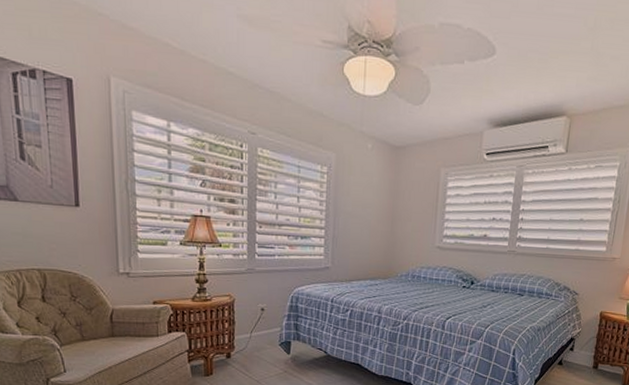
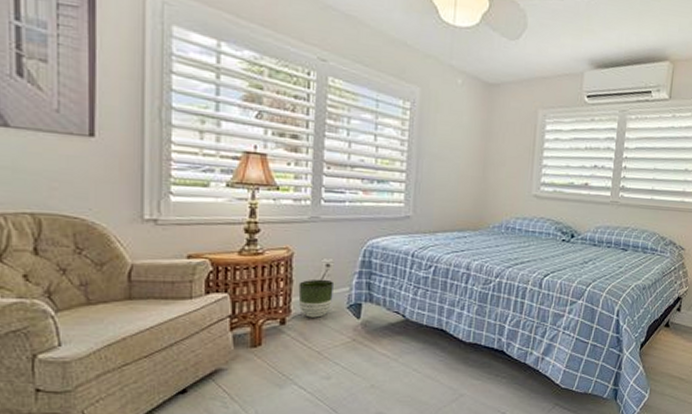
planter: none [240,321,269,353] -> present [298,279,335,318]

